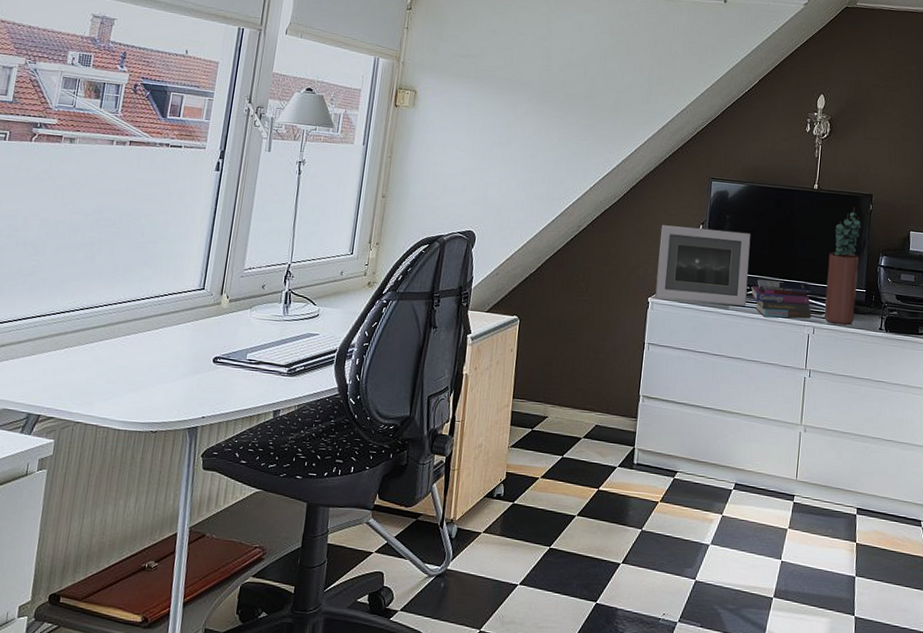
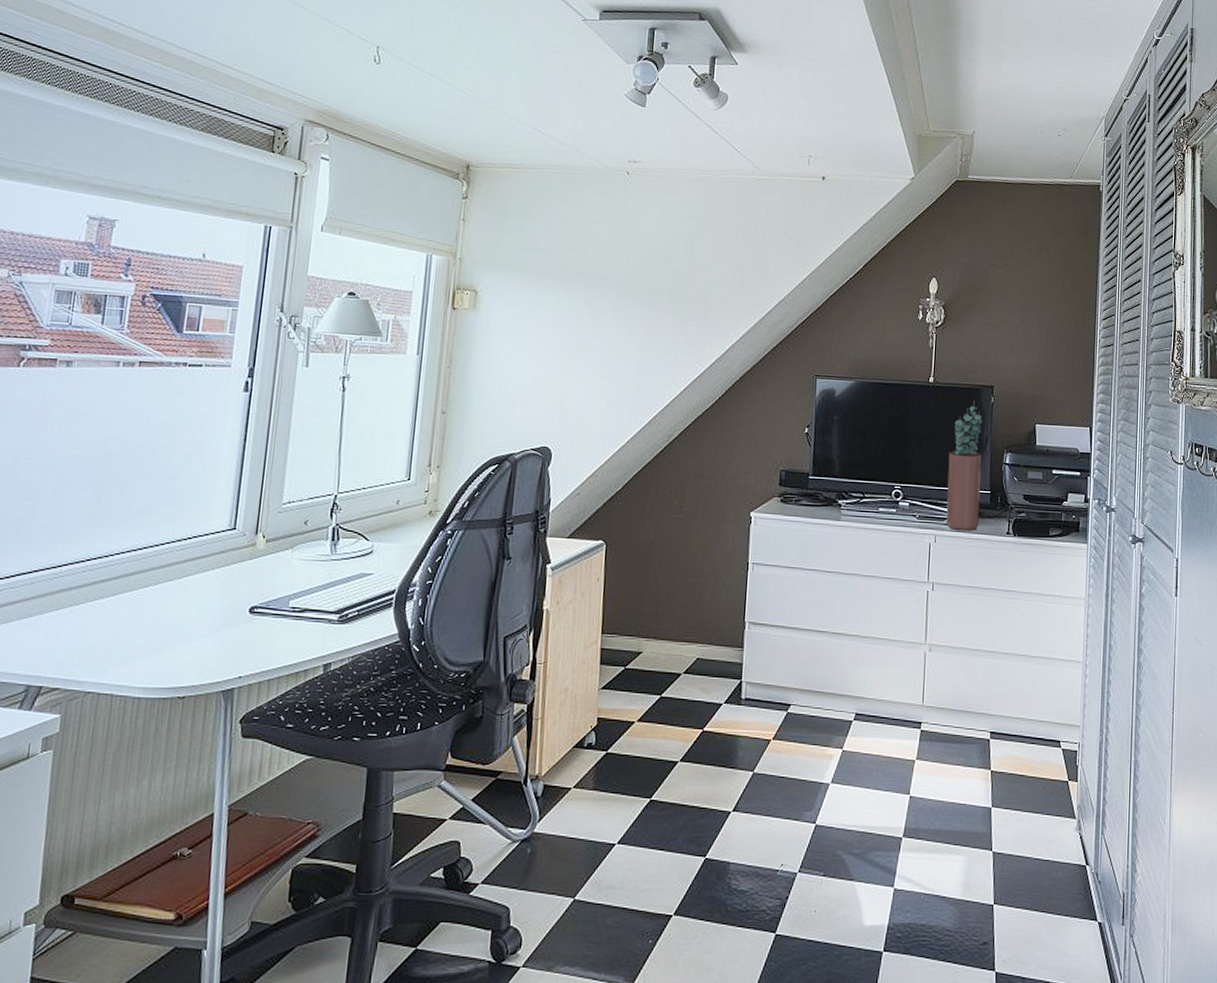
picture frame: present [655,225,751,306] -> none [758,430,862,516]
books: present [751,279,812,319] -> none [865,485,932,528]

